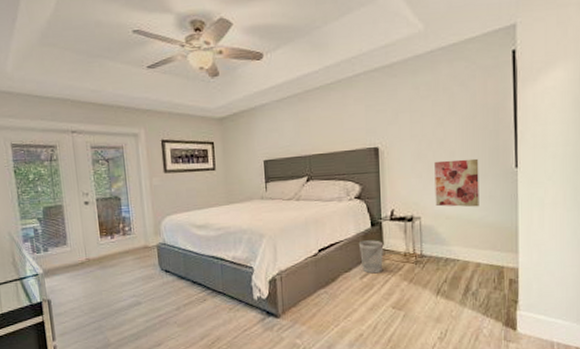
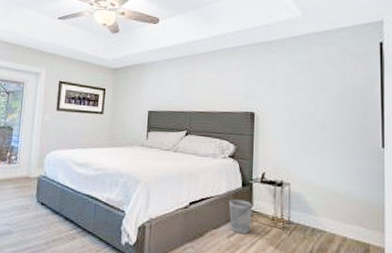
wall art: present [434,158,479,207] -> none [305,132,347,181]

